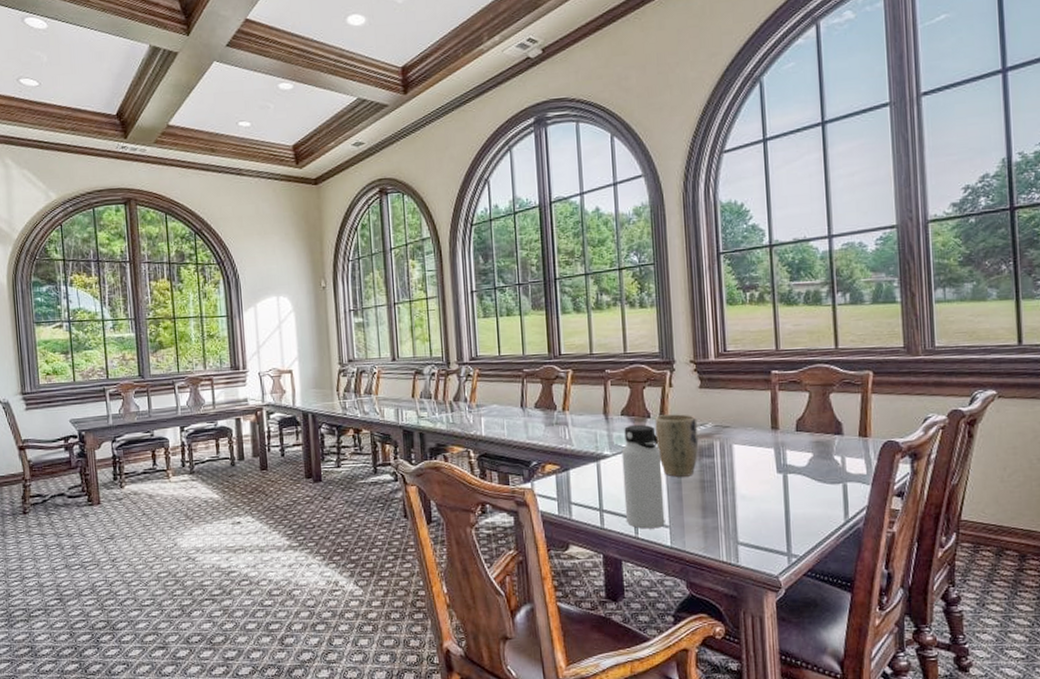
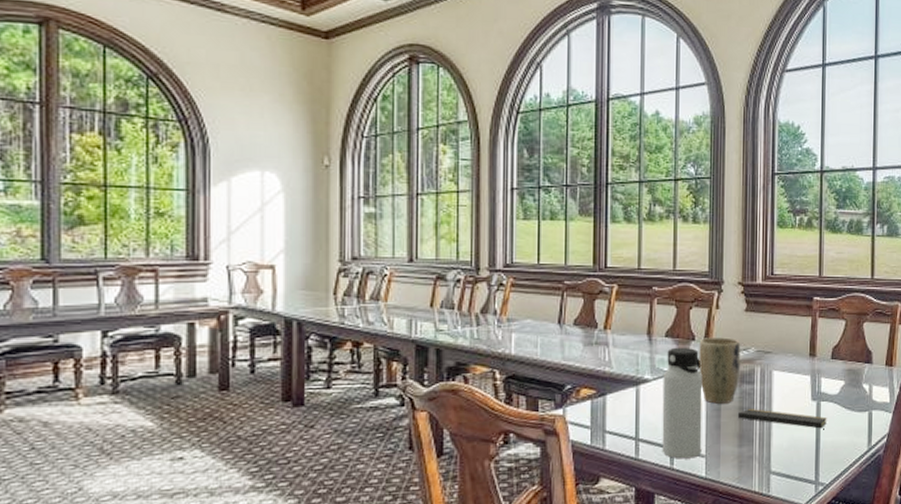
notepad: none [700,481,796,501] -> present [738,409,827,429]

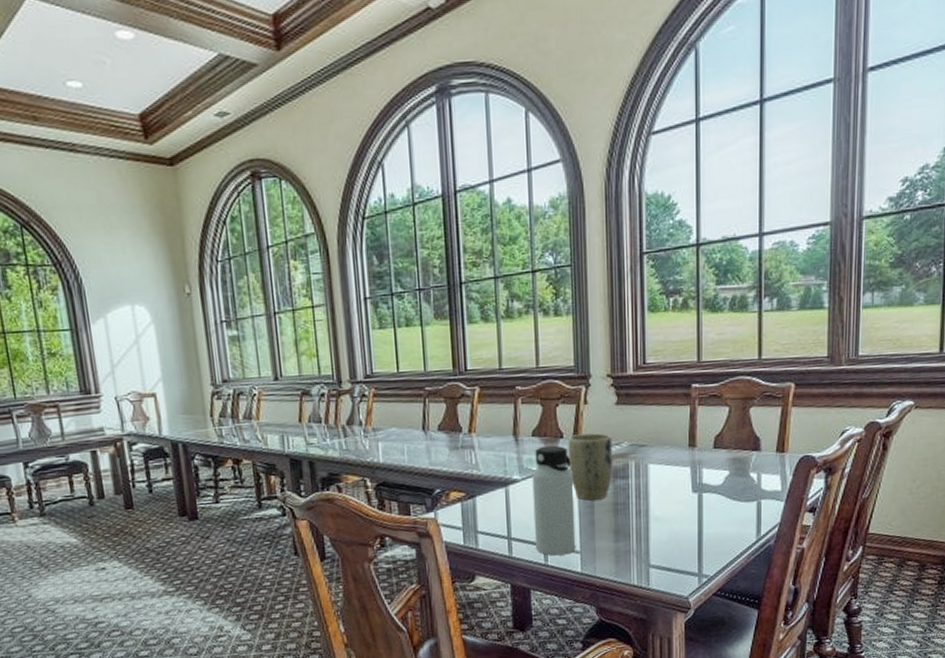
notepad: present [738,409,827,429] -> none [613,503,710,521]

